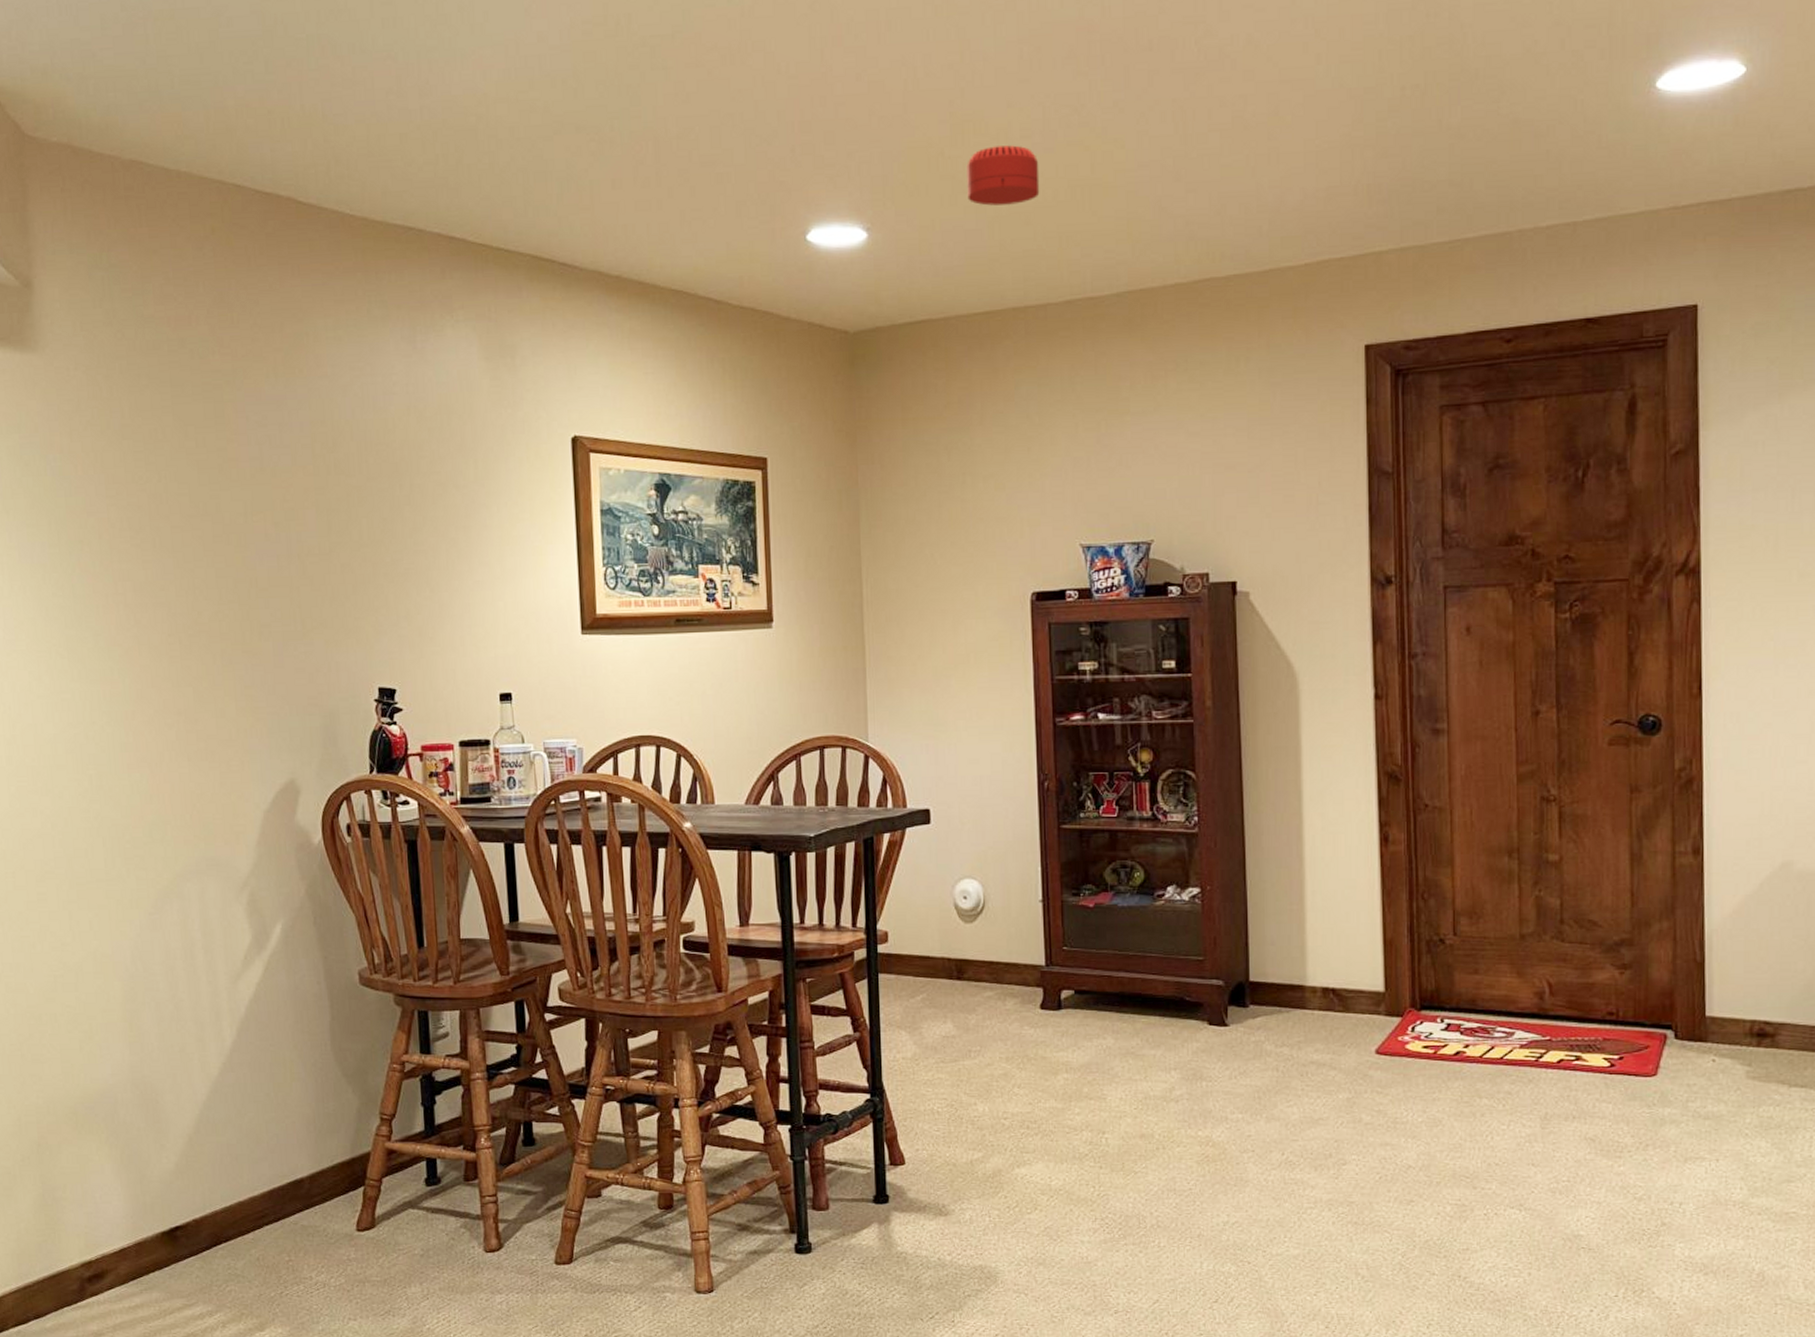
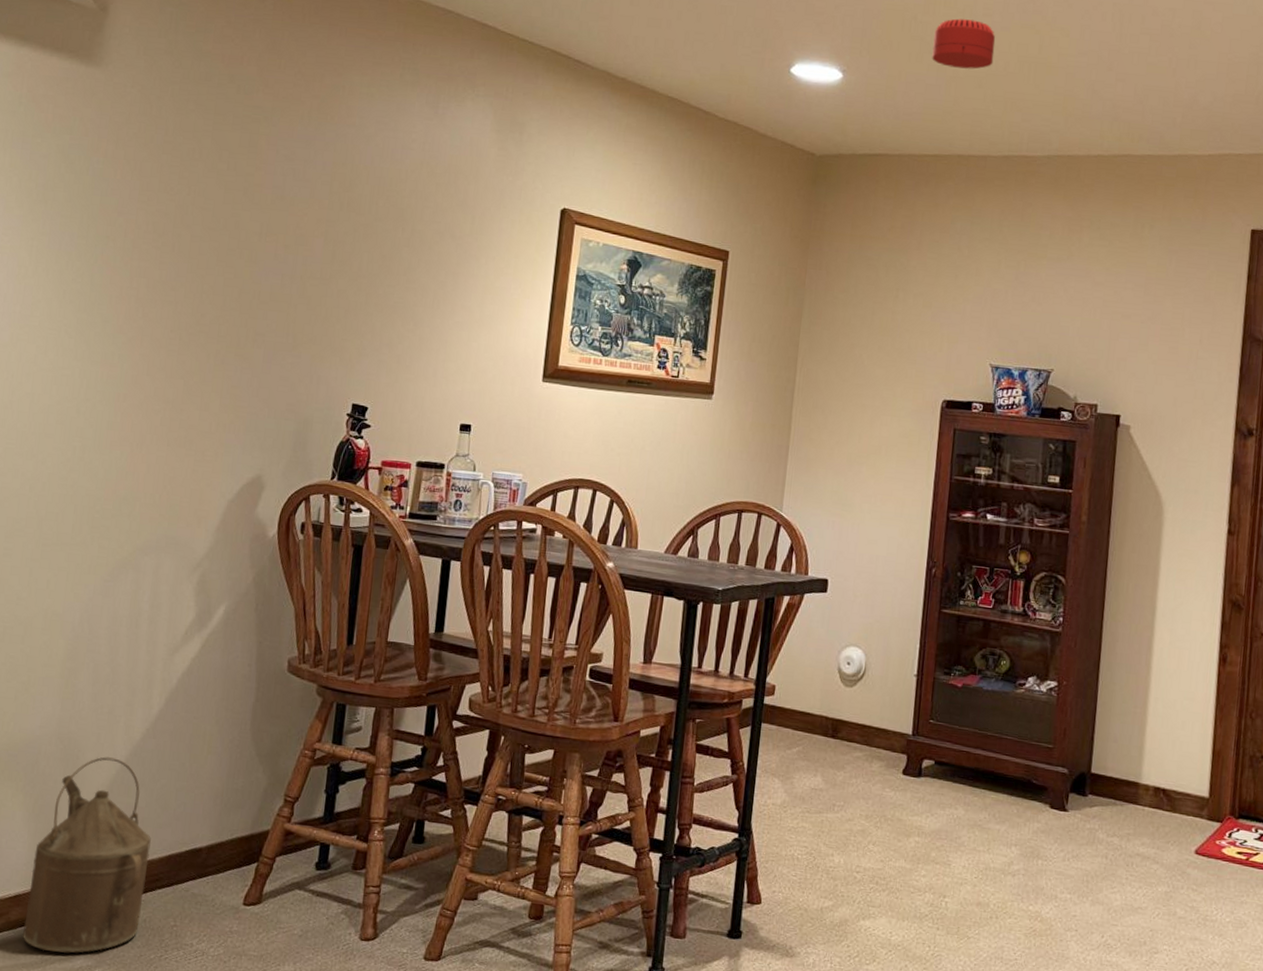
watering can: none [131,1097,253,1301] -> present [23,757,151,953]

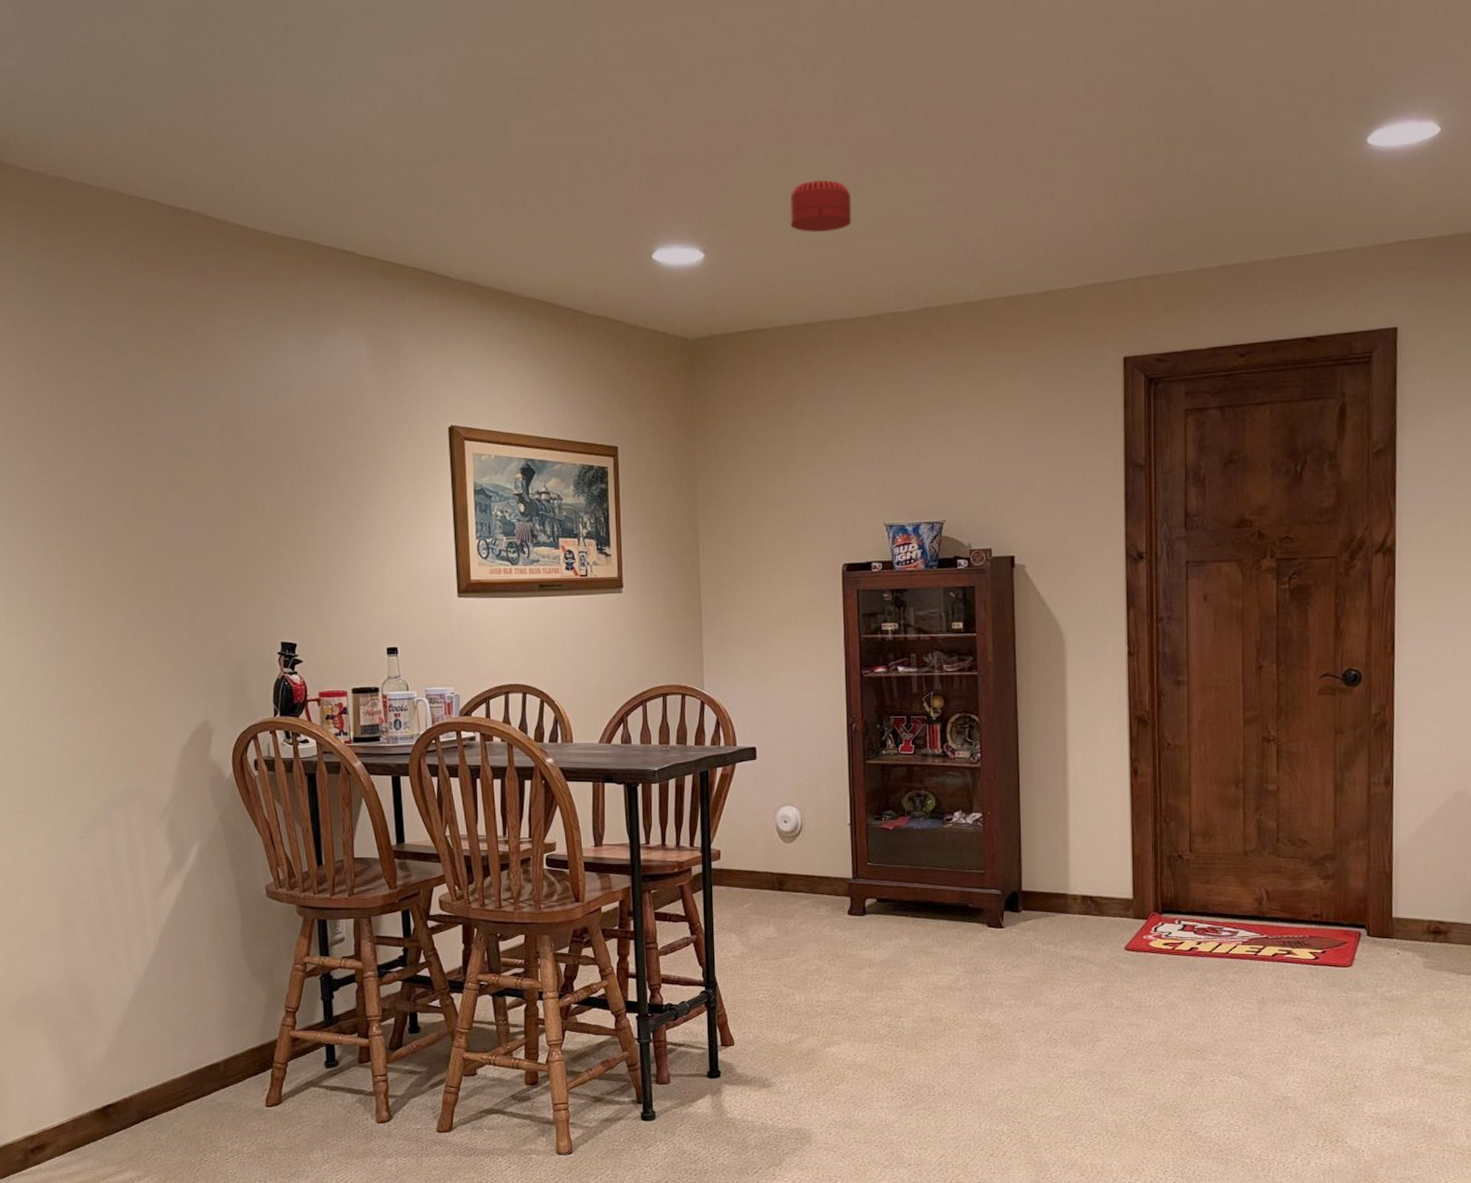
watering can: present [23,757,151,953] -> none [68,994,176,1168]

